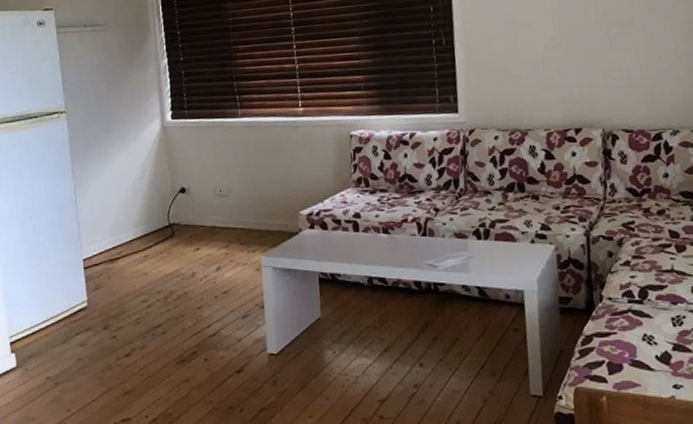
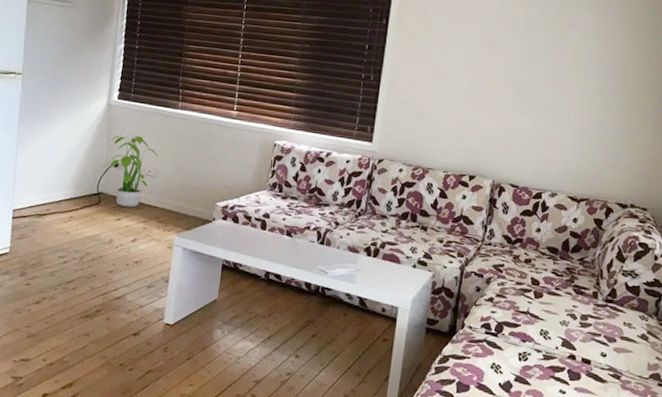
potted plant: none [171,153,227,235] -> present [109,133,158,208]

